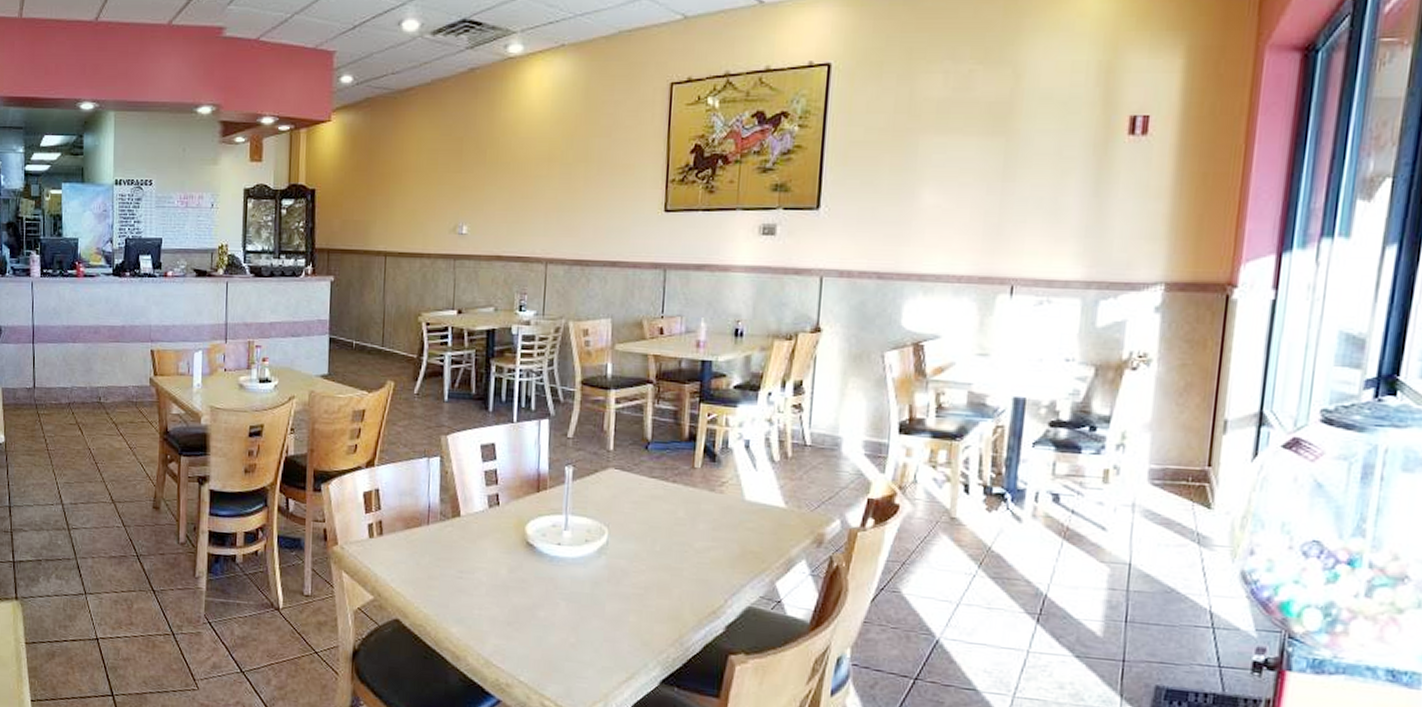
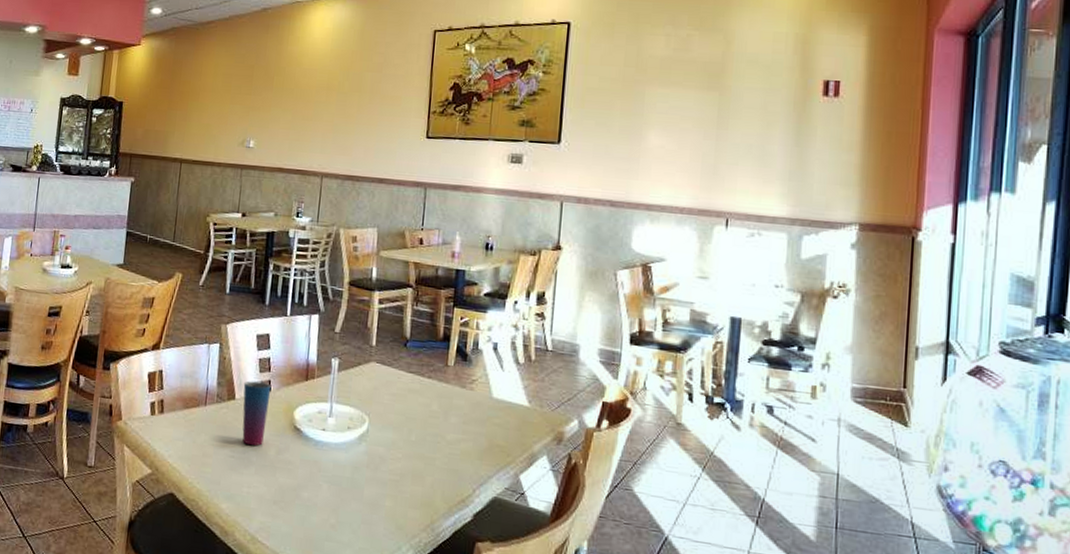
cup: none [468,495,500,566] -> present [242,381,272,446]

